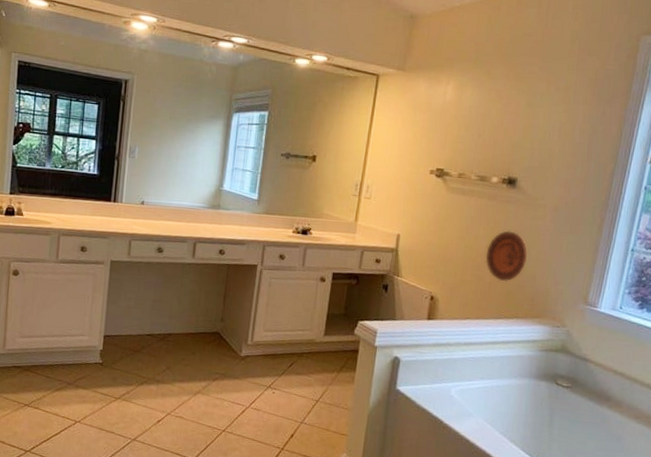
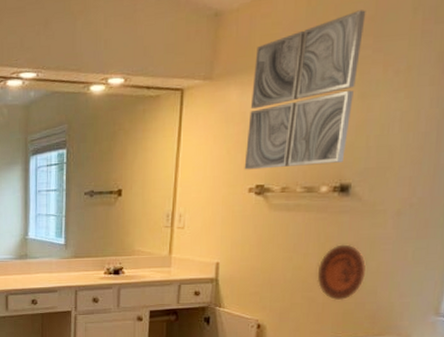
wall art: none [427,34,534,159] -> present [244,10,366,170]

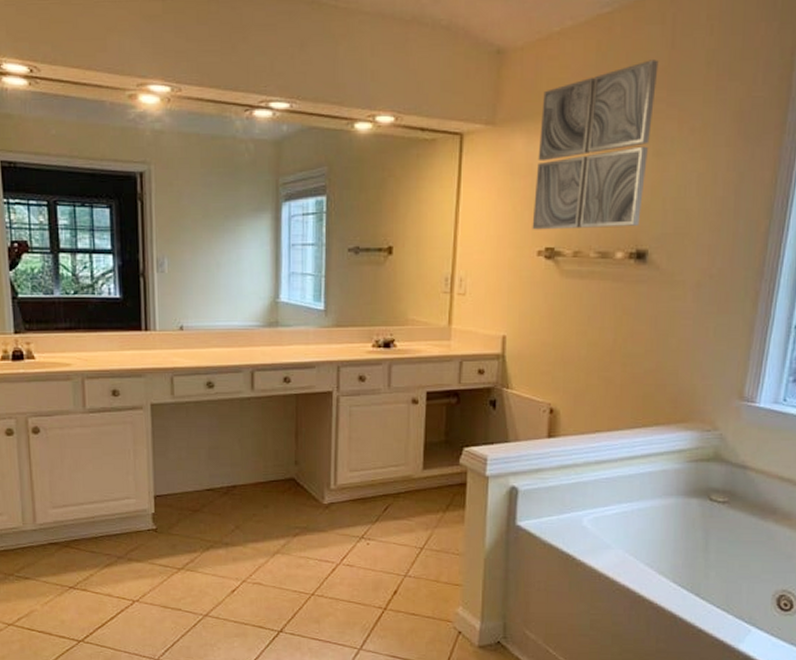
decorative plate: present [317,244,367,301] -> none [614,318,667,382]

